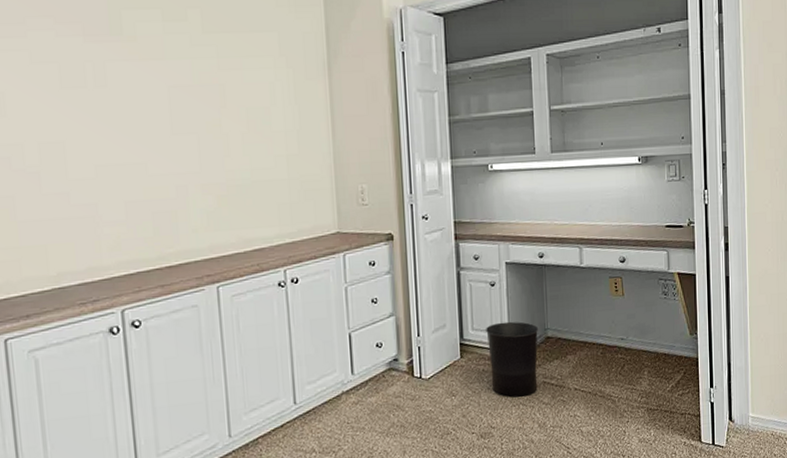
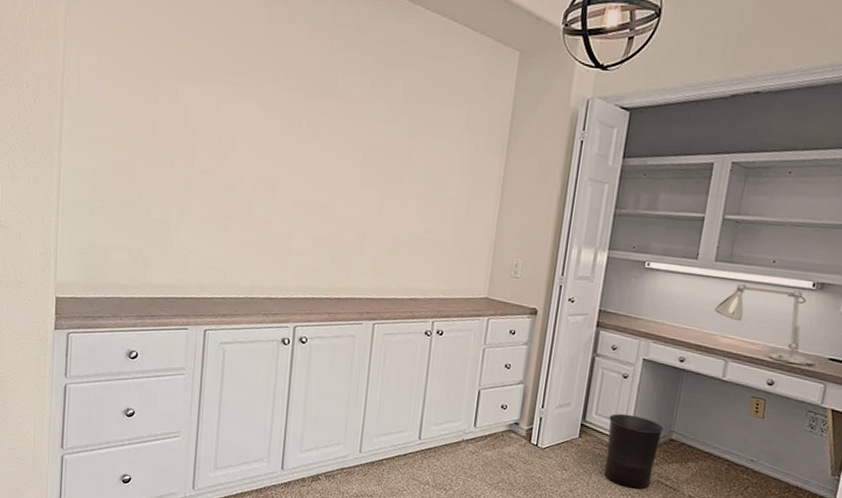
desk lamp: none [560,167,656,239] -> present [714,284,816,367]

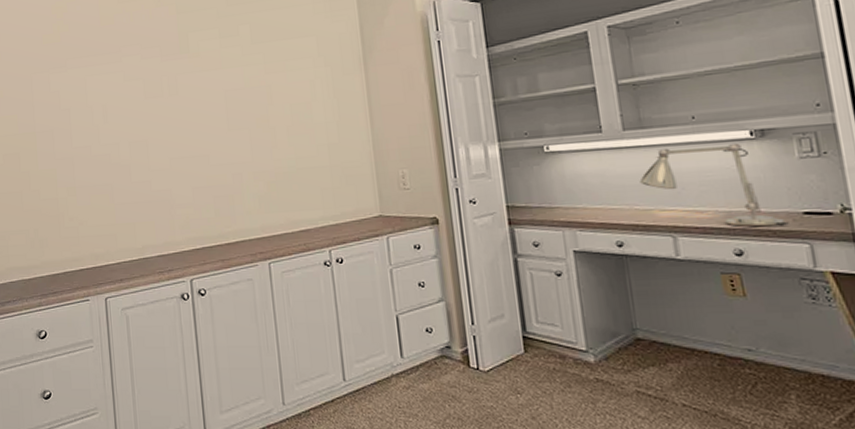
waste bin: present [604,413,664,490] -> none [554,317,629,405]

